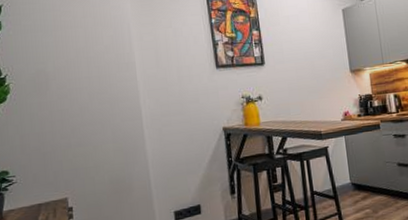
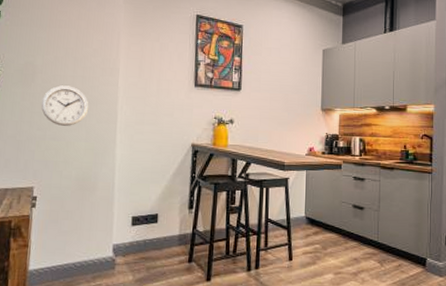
wall clock: none [60,88,111,131] -> present [41,85,89,126]

